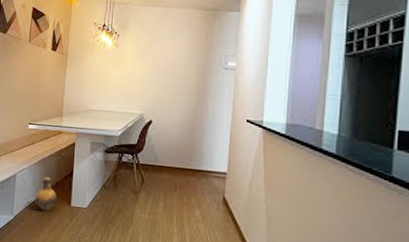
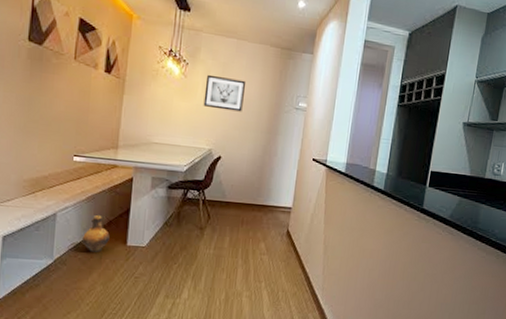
wall art: none [134,43,173,76] -> present [203,74,247,112]

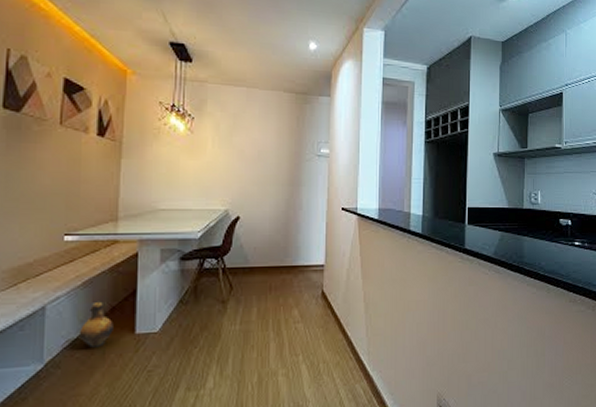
wall art: present [203,74,247,112] -> none [214,127,261,165]

